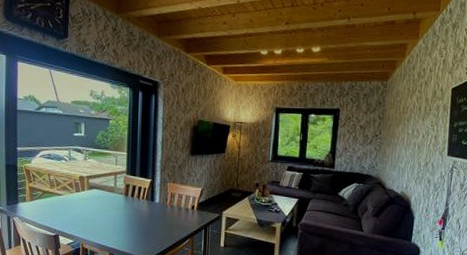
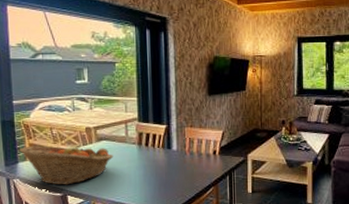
fruit basket: none [20,189,102,227] -> present [19,143,114,185]

